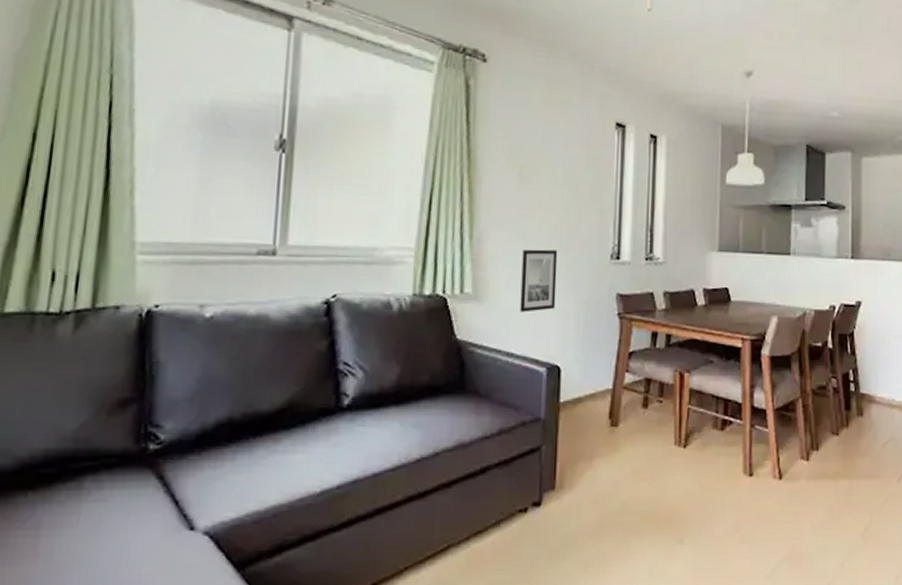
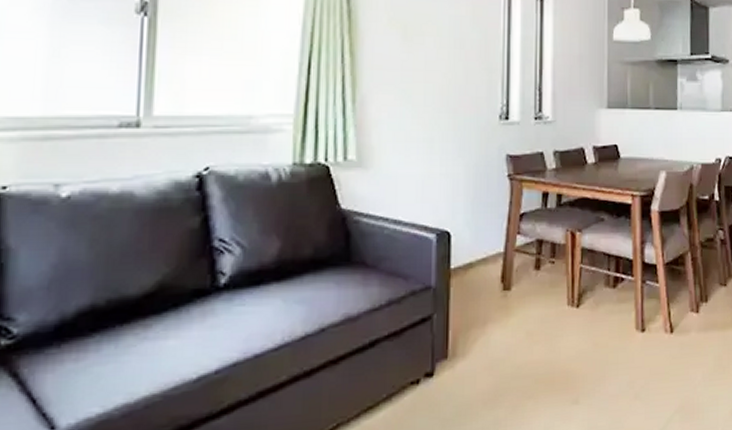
wall art: present [520,249,558,312] -> none [407,112,445,178]

